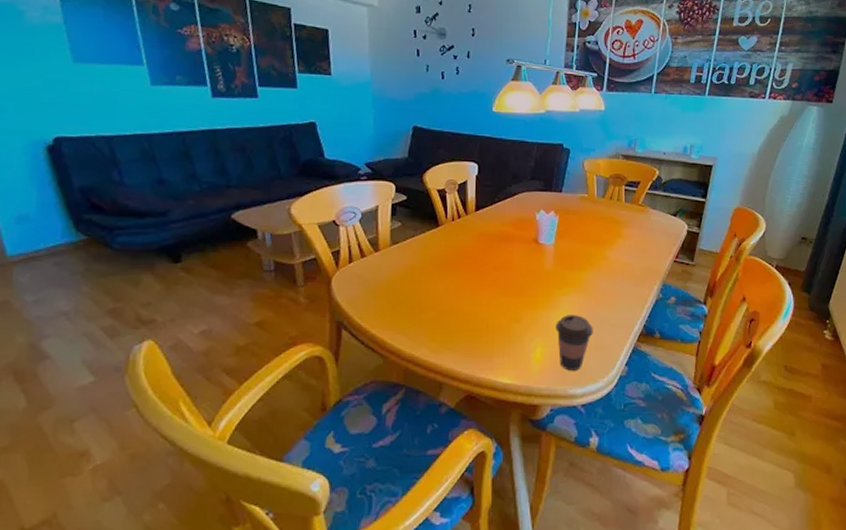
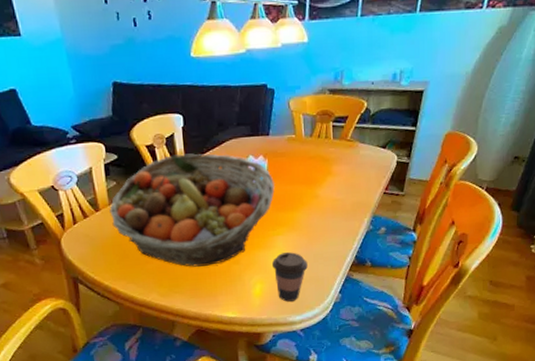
fruit basket: none [389,201,564,322] -> present [109,153,275,267]

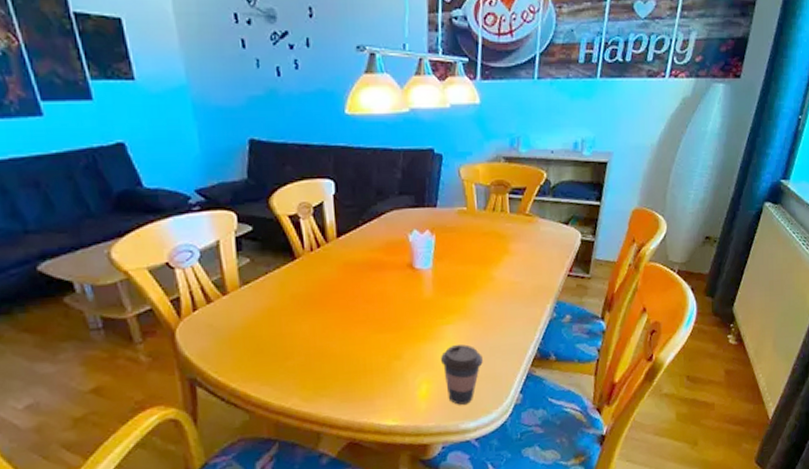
fruit basket: present [109,153,275,267] -> none [240,226,444,364]

